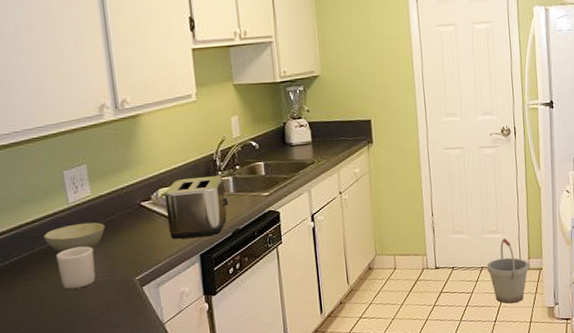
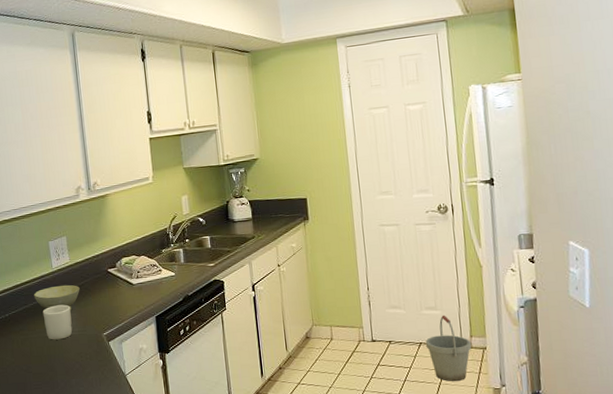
toaster: present [164,176,228,240] -> none [126,248,180,302]

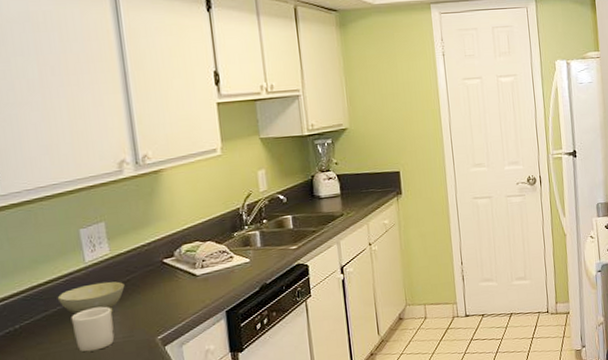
bucket: present [425,315,472,381] -> none [515,284,557,348]

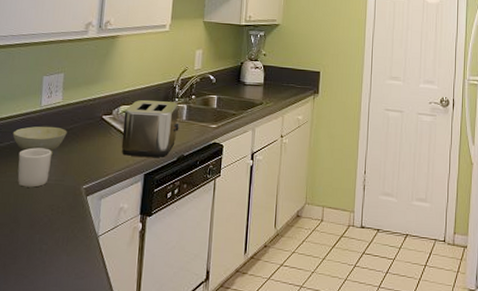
toaster: none [188,230,255,296] -> present [121,99,179,157]

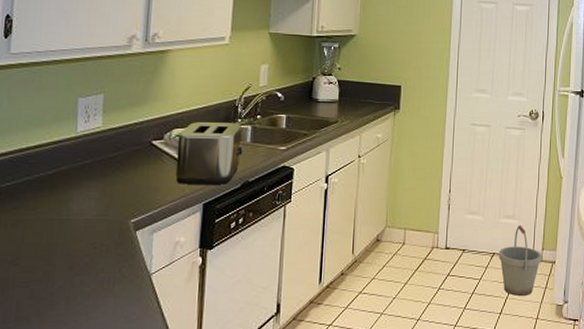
bowl: present [12,126,67,156] -> none [42,154,110,188]
mug: present [17,147,52,188] -> none [50,179,92,224]
bucket: none [411,208,454,278] -> present [498,225,543,296]

